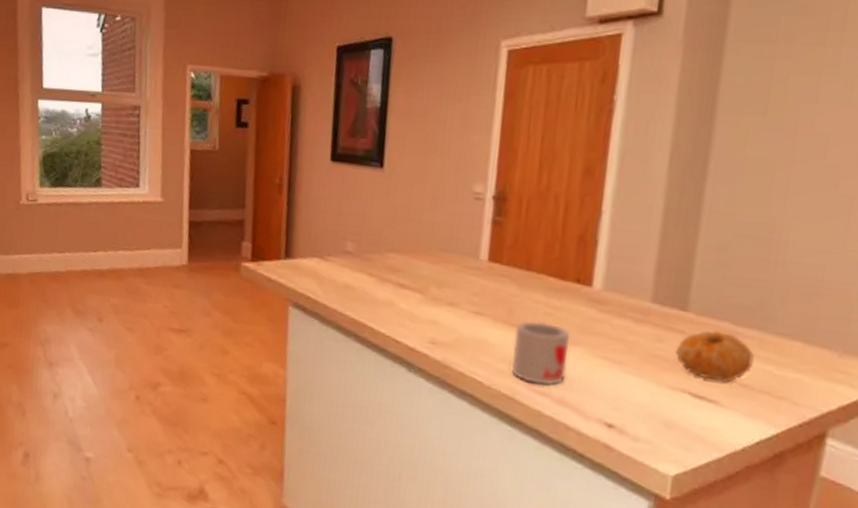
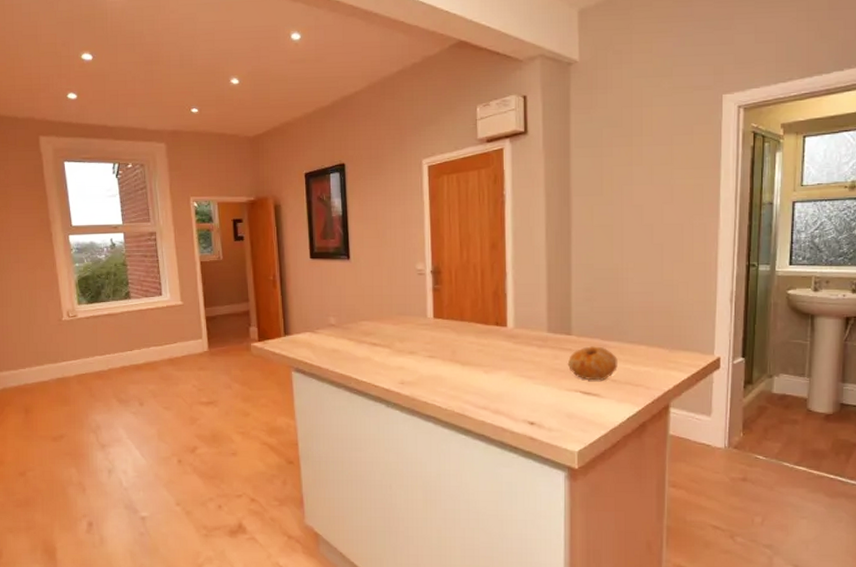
mug: present [512,320,569,385] -> none [459,356,497,402]

